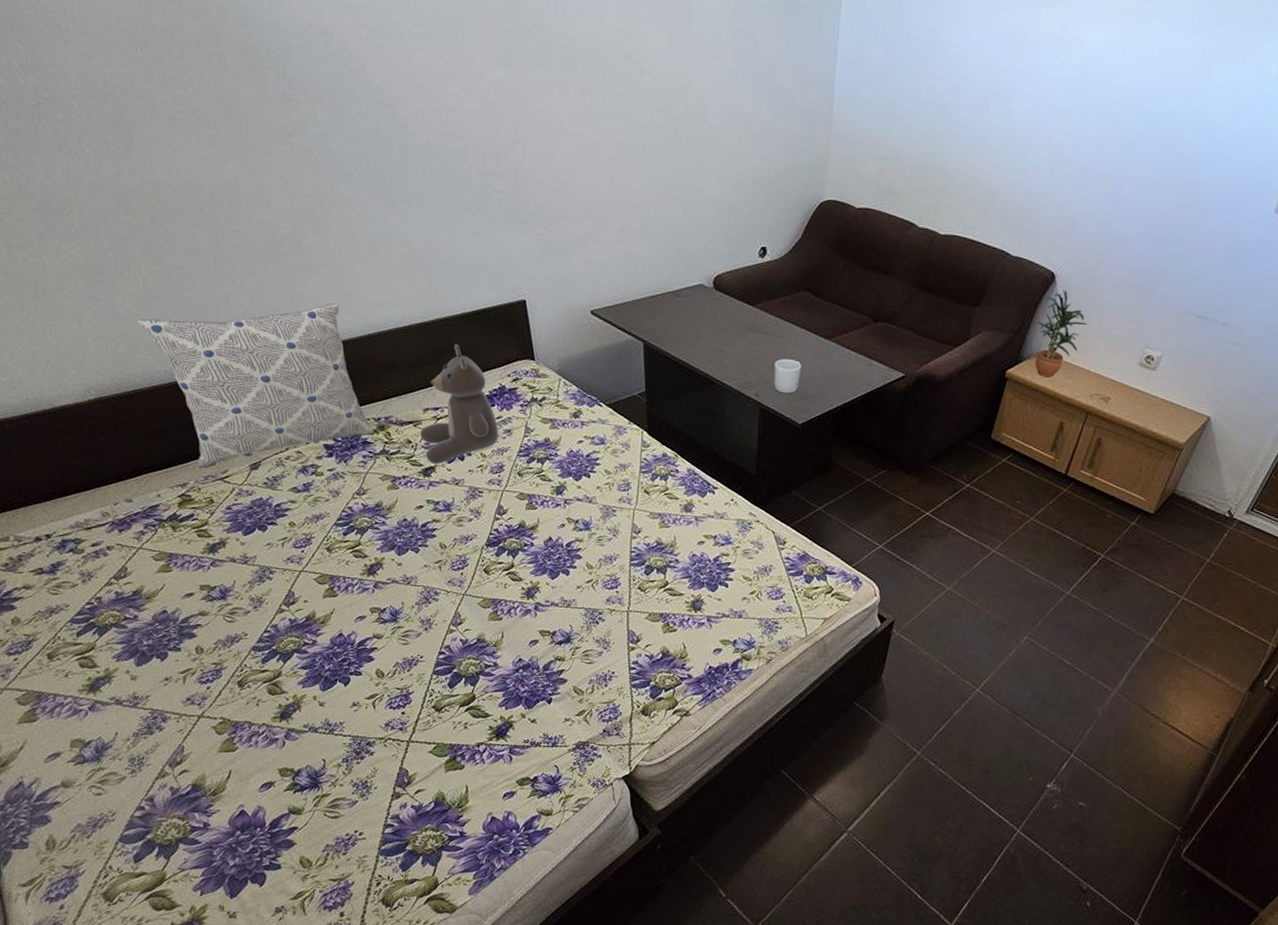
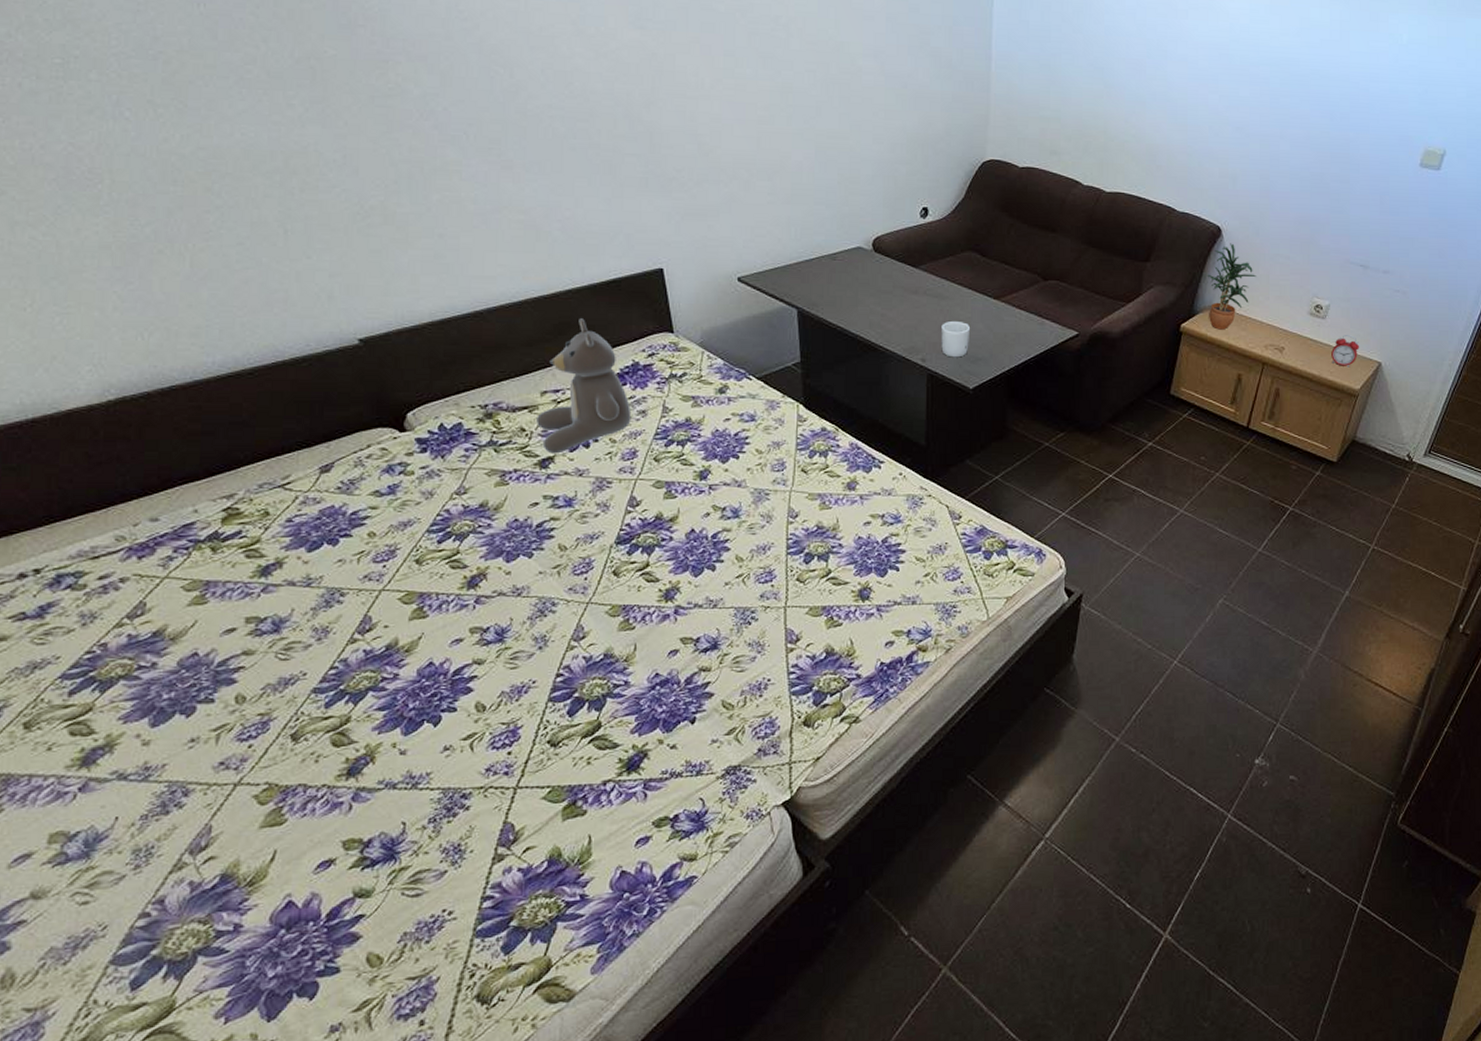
pillow: present [137,302,374,468] -> none [179,277,480,475]
alarm clock: none [1158,387,1190,421] -> present [1331,335,1360,368]

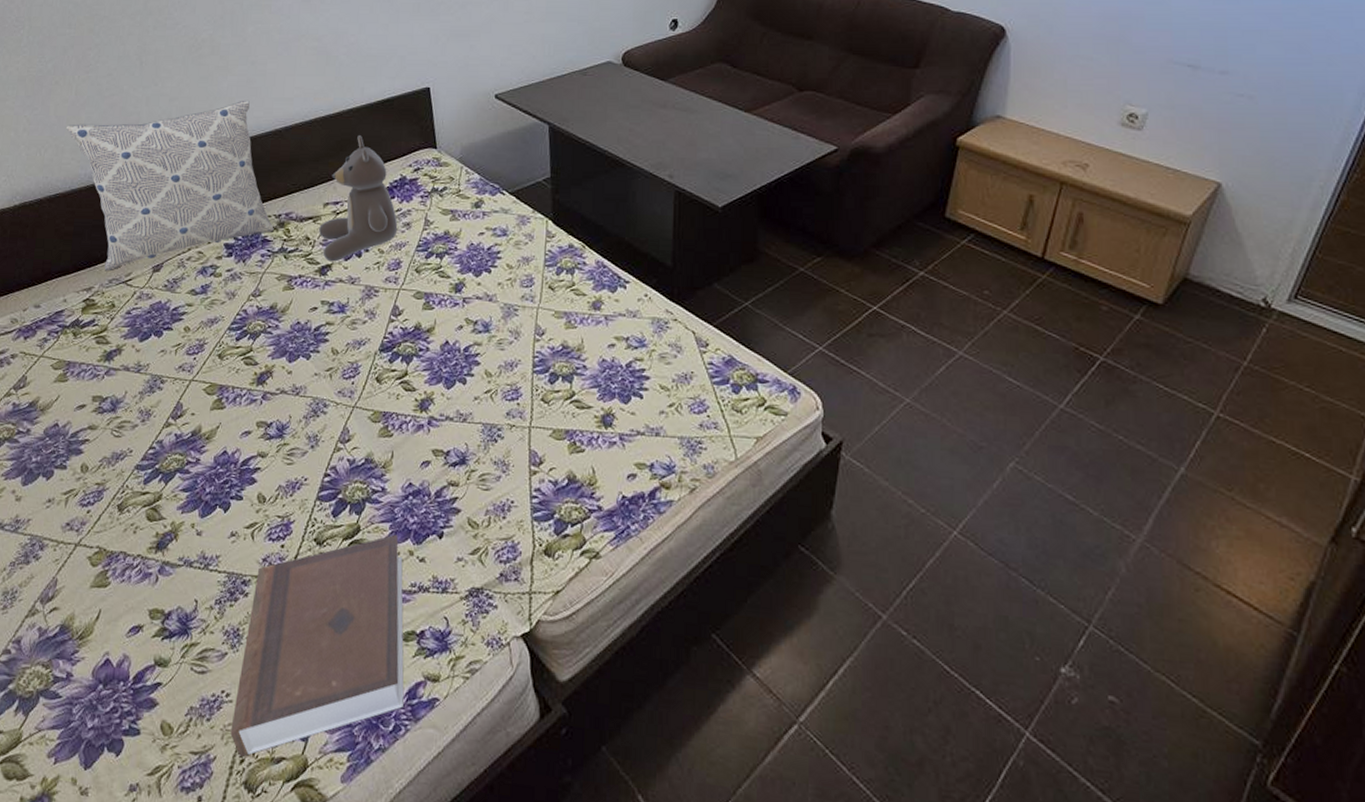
pillow: none [179,277,480,475] -> present [66,100,274,271]
book: none [456,725,658,971] -> present [230,534,404,757]
mug: present [941,320,971,358] -> none [689,135,720,174]
potted plant: present [1206,243,1257,330] -> none [988,44,1051,144]
alarm clock: present [1331,335,1360,368] -> none [1151,149,1191,189]

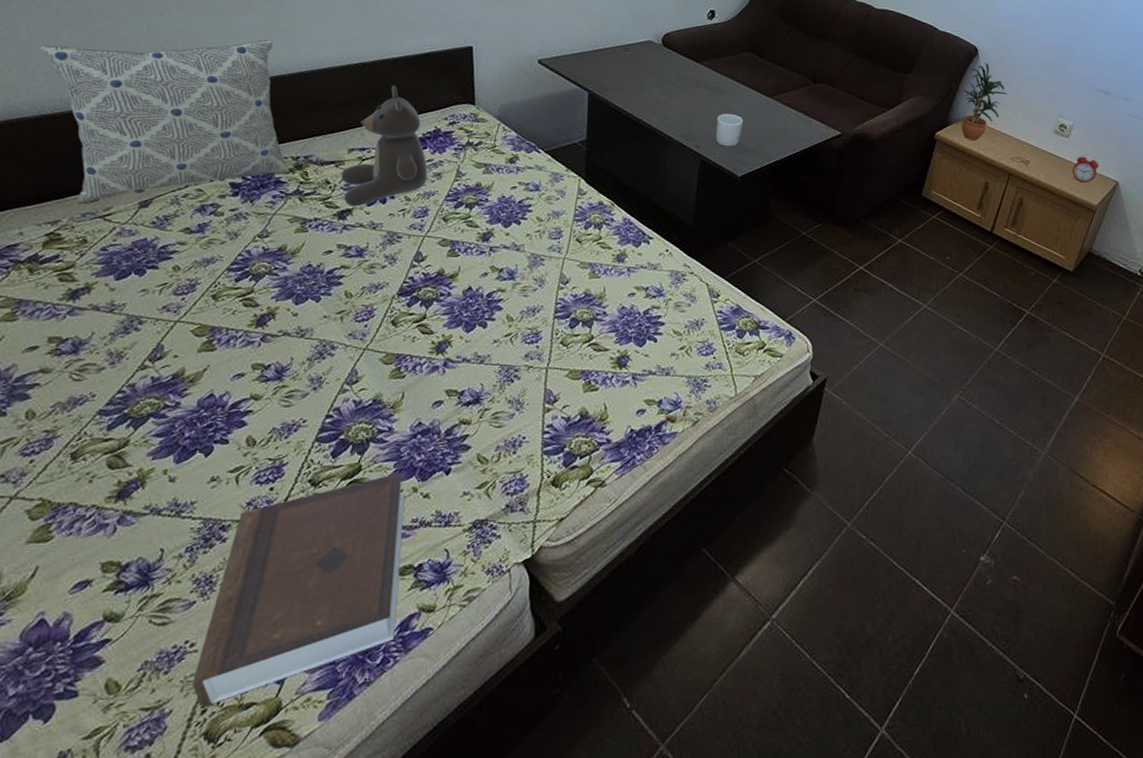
mug: none [689,135,720,174] -> present [715,113,744,147]
potted plant: none [988,44,1051,144] -> present [962,62,1008,141]
alarm clock: none [1151,149,1191,189] -> present [1073,154,1100,184]

